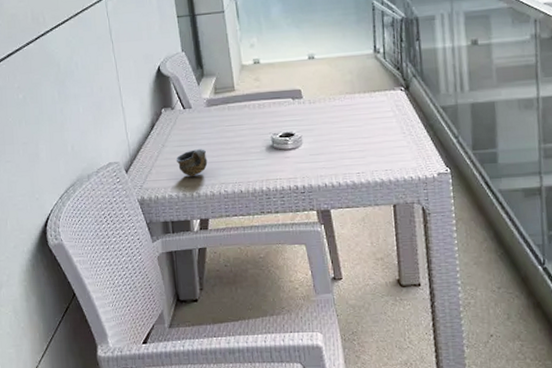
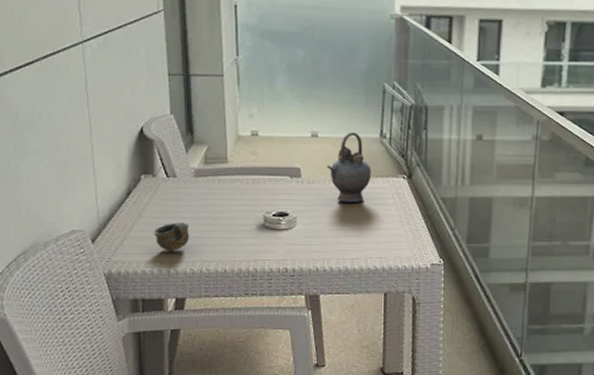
teapot: none [325,50,369,119] -> present [326,131,371,202]

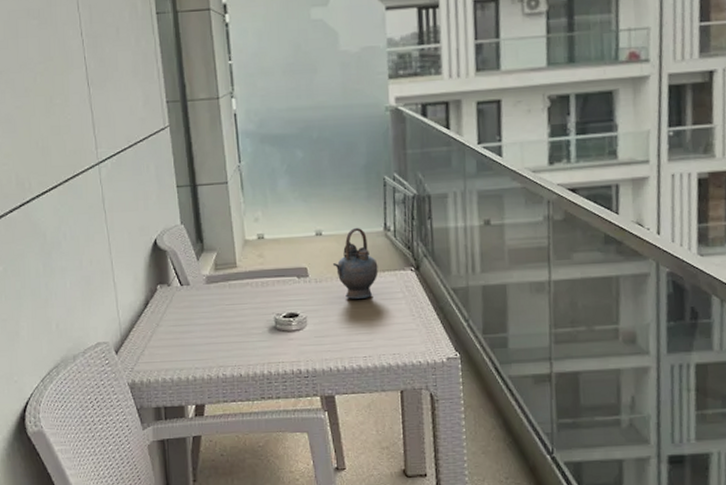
cup: present [153,221,190,251] -> none [171,328,206,359]

